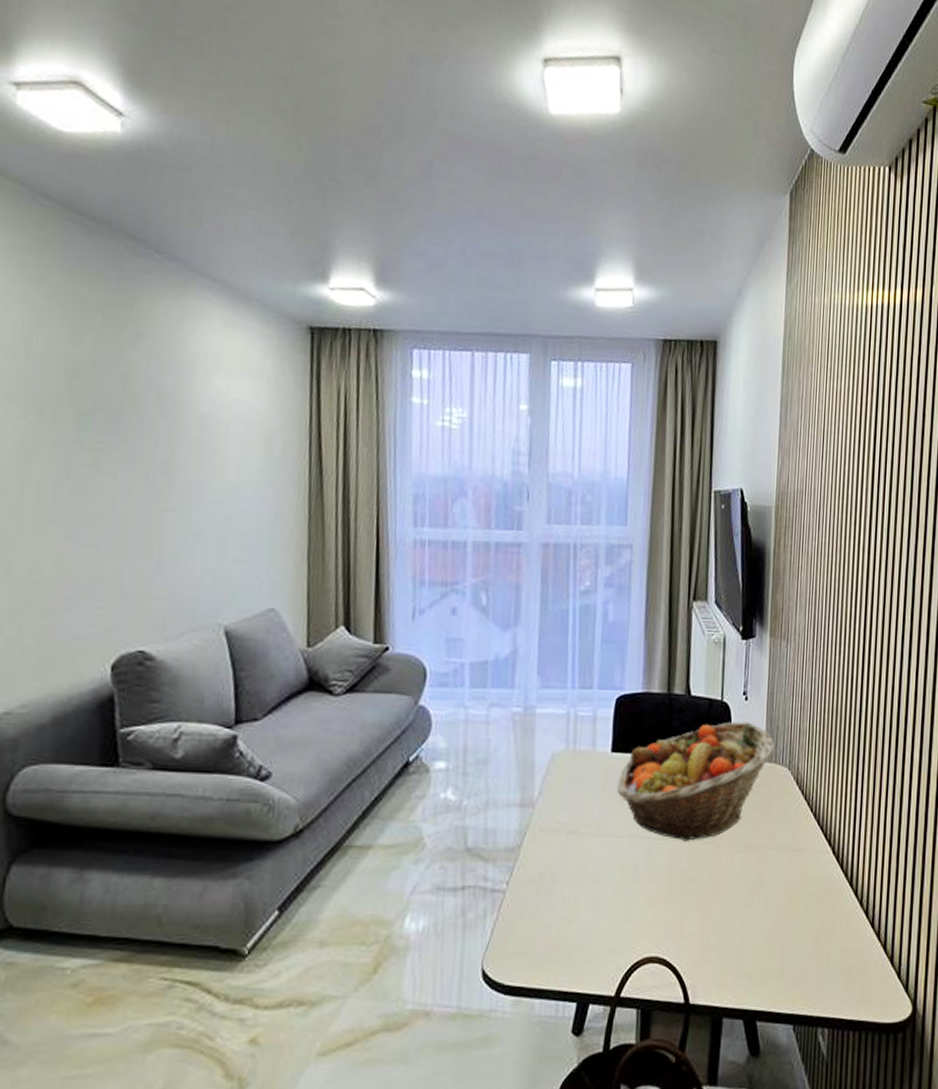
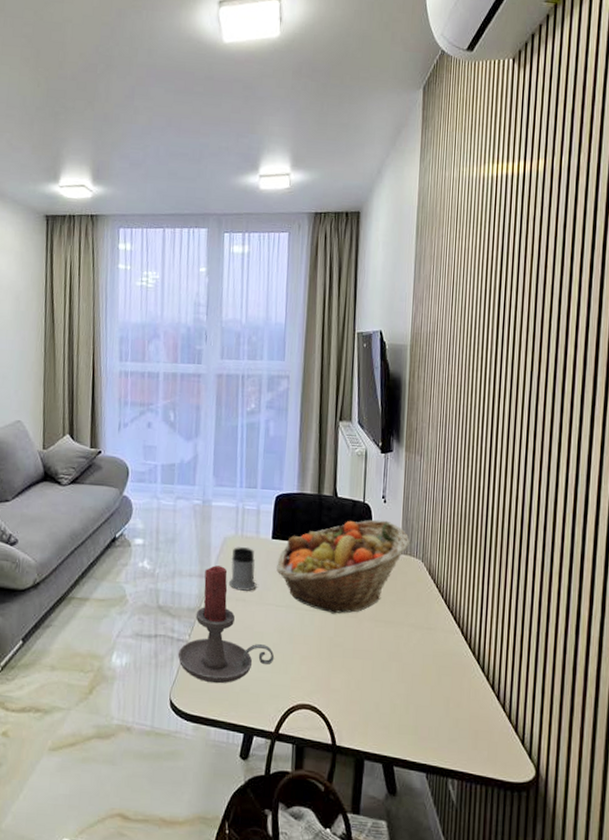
candle holder: none [492,790,615,943] -> present [177,565,275,684]
mug: none [558,763,593,820] -> present [229,546,257,591]

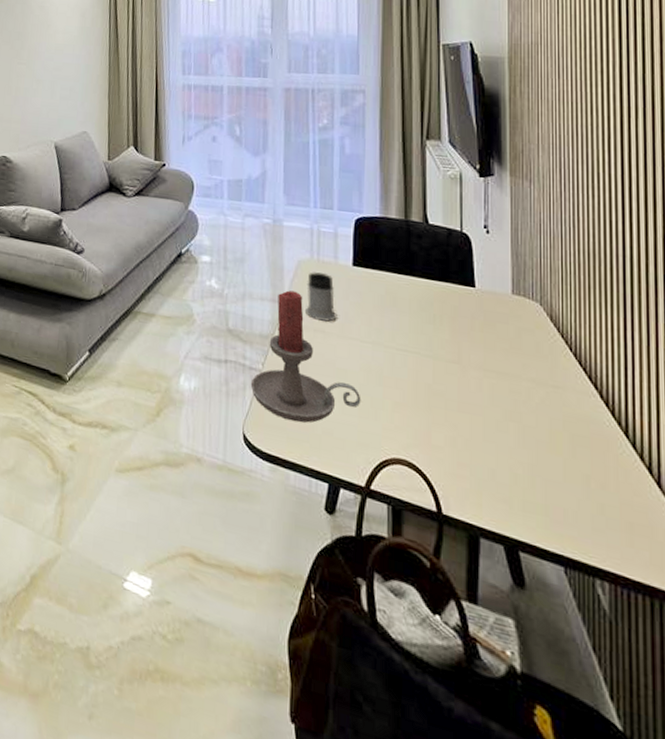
fruit basket: present [277,519,411,614] -> none [360,251,524,358]

